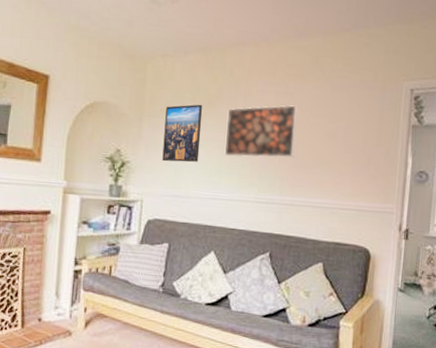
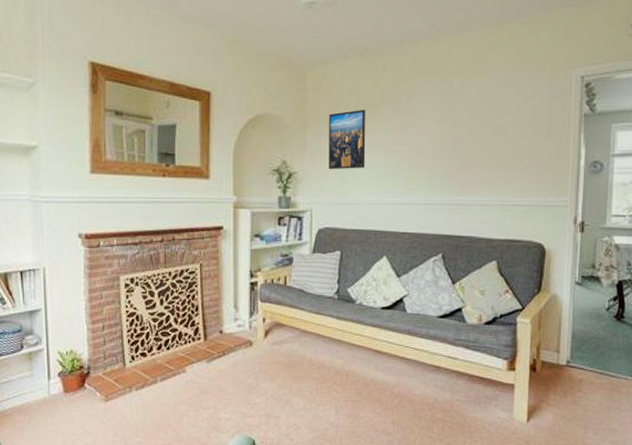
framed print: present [224,105,298,158] -> none [390,103,464,160]

